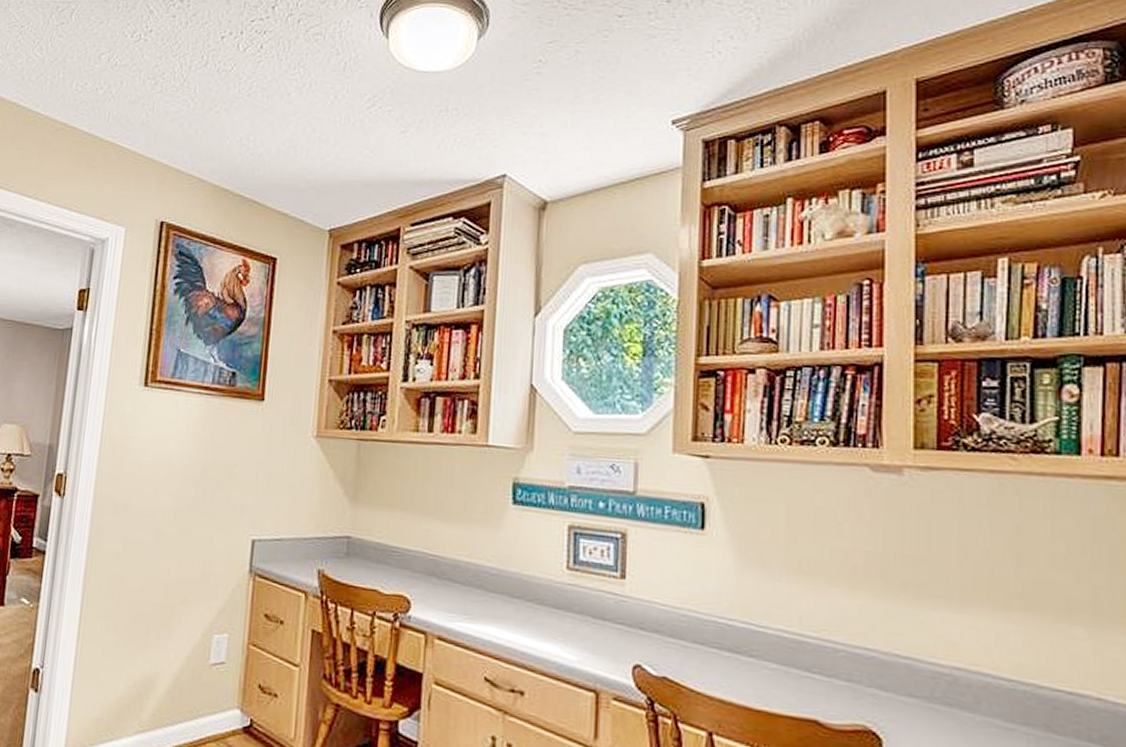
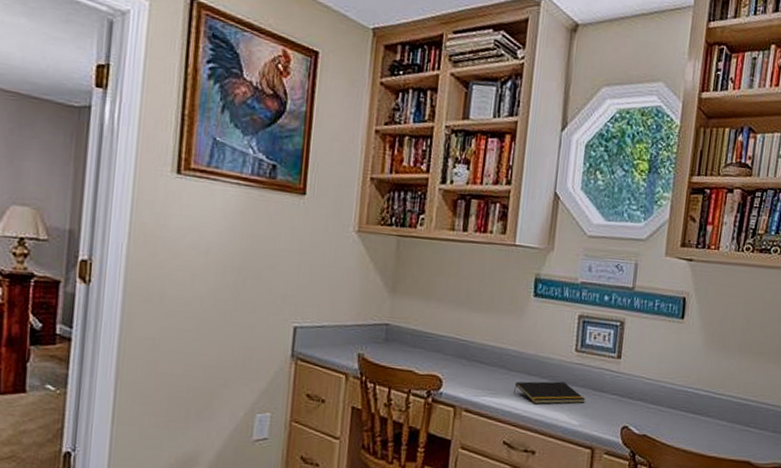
notepad: none [494,605,584,634] -> present [514,381,586,405]

